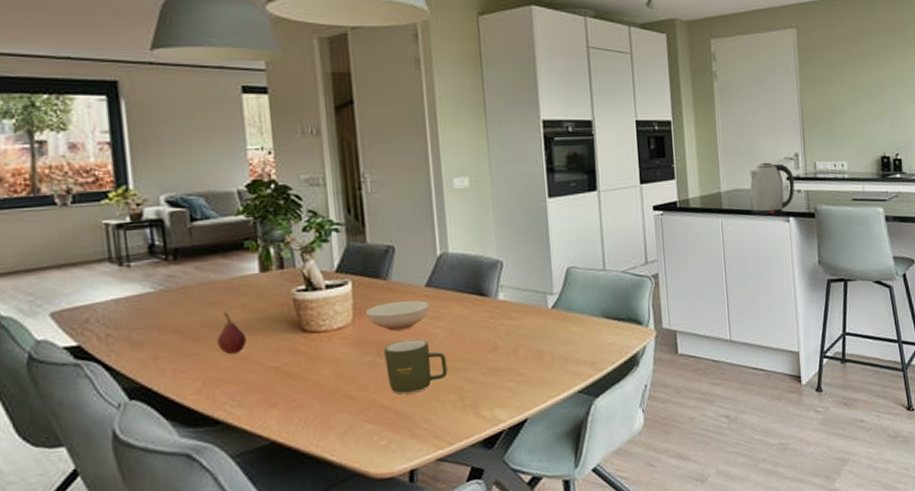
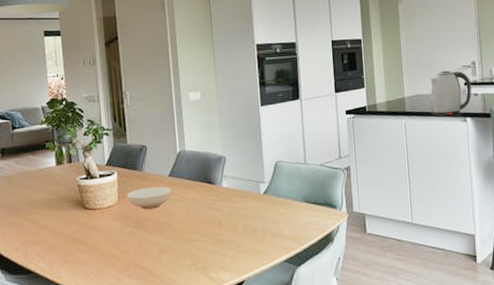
fruit: present [216,311,246,355] -> none [29,193,48,225]
mug: present [384,339,448,395] -> none [139,216,185,258]

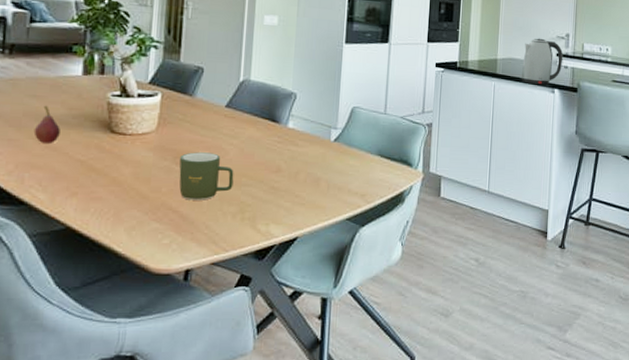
fruit: none [29,193,48,225] -> present [33,105,60,145]
bowl: present [126,186,172,210] -> none [168,116,227,143]
mug: none [139,216,185,258] -> present [179,152,234,201]

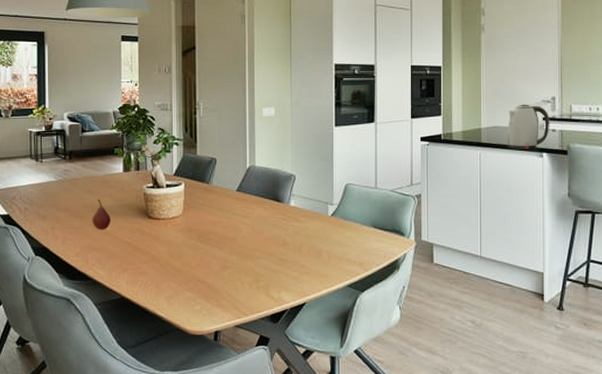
mug: present [179,152,234,201] -> none [203,231,248,272]

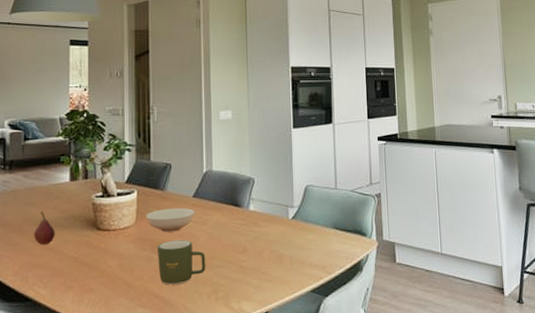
bowl: none [192,200,238,223] -> present [145,207,195,232]
mug: none [203,231,248,272] -> present [158,240,206,285]
kettle: present [506,104,550,151] -> none [459,103,498,148]

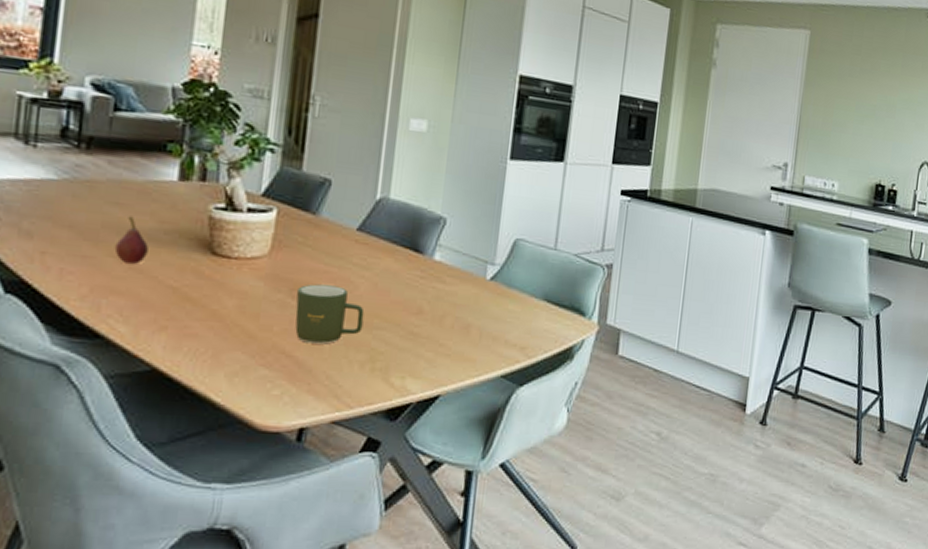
bowl: present [145,207,195,232] -> none [285,239,358,274]

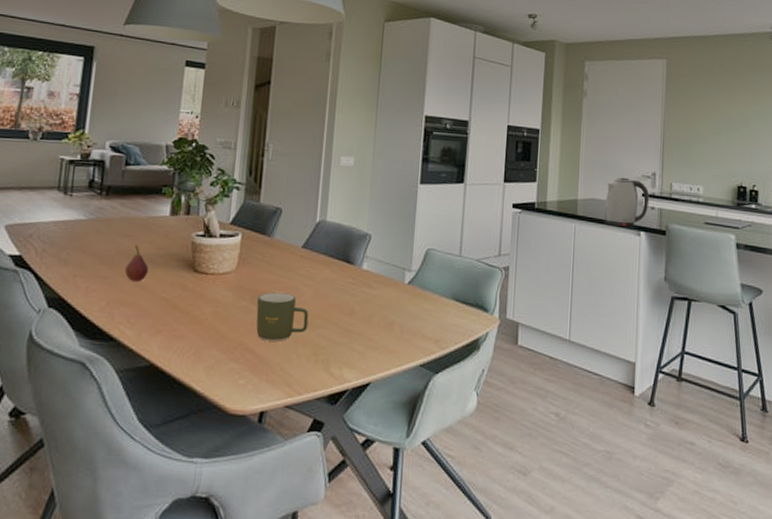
kettle: none [725,166,779,226] -> present [603,177,650,228]

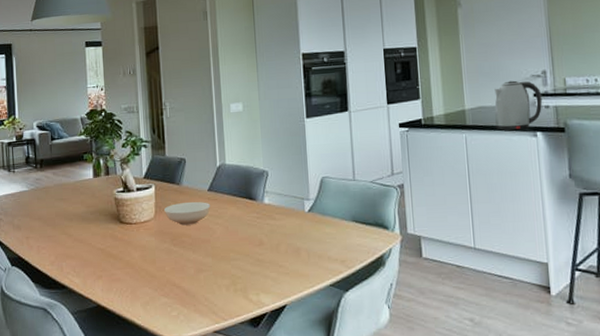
fruit: present [124,244,149,283] -> none [64,206,83,238]
bowl: none [248,257,303,284] -> present [163,201,211,226]
mug: present [256,292,309,342] -> none [176,233,224,276]

